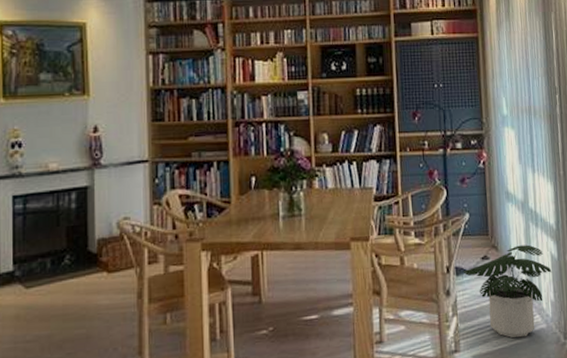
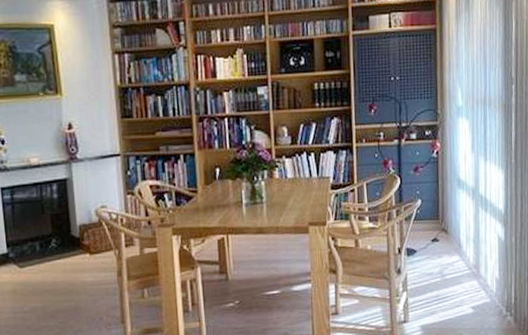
potted plant: present [463,245,552,338] -> none [414,228,498,311]

